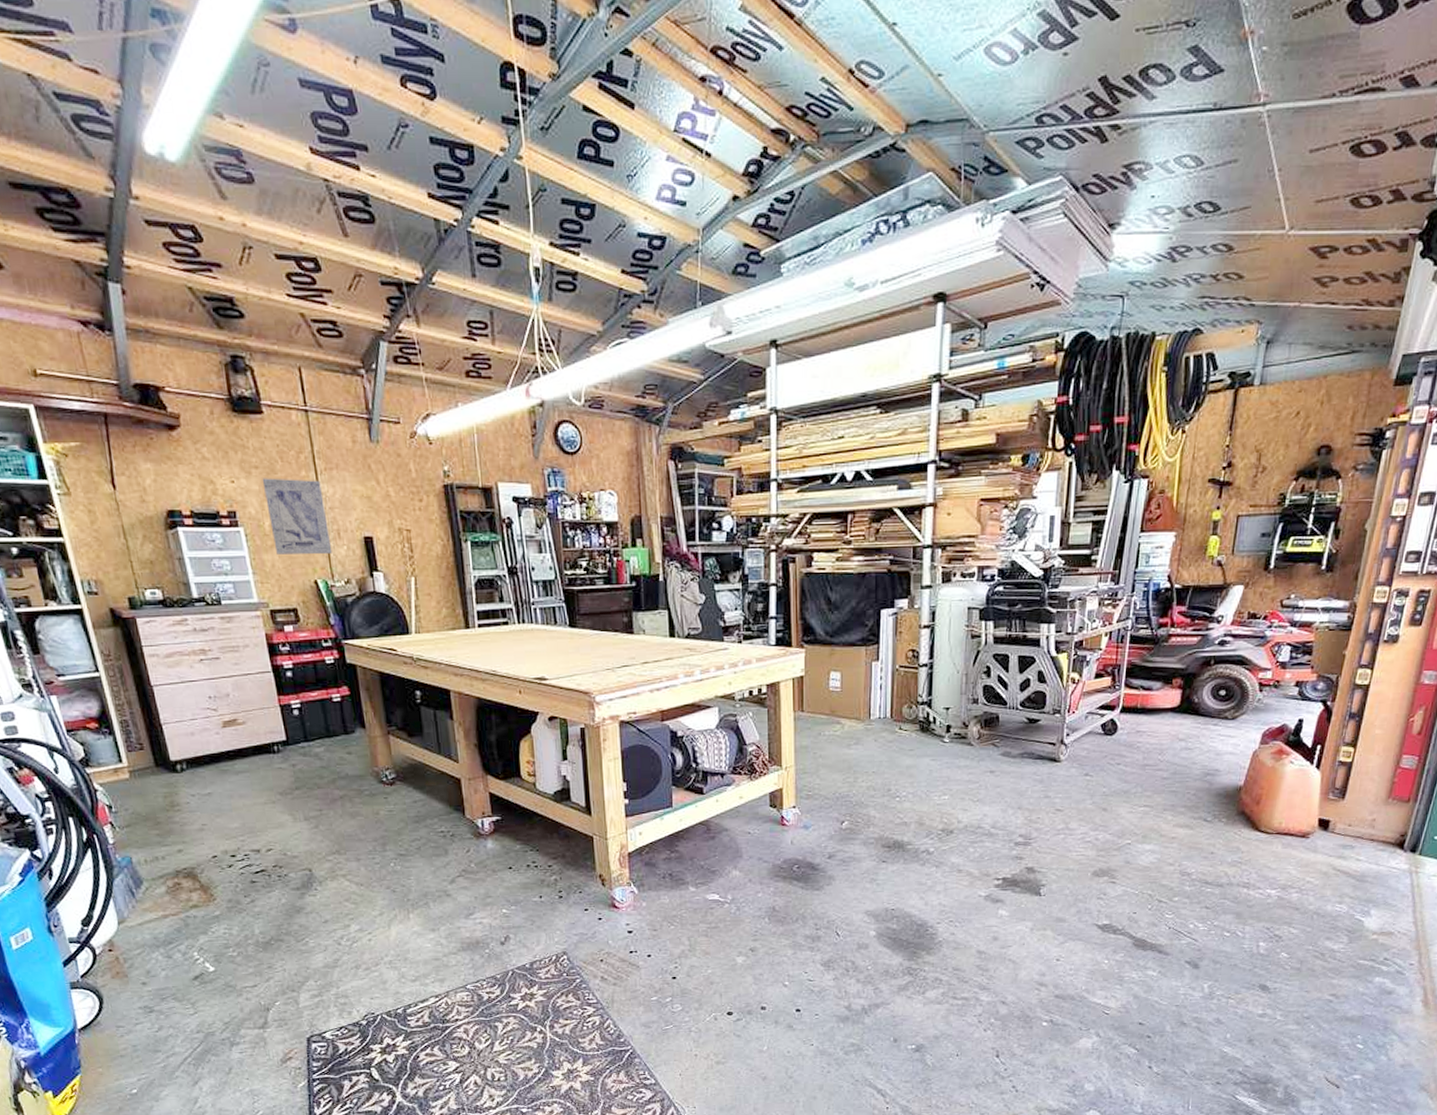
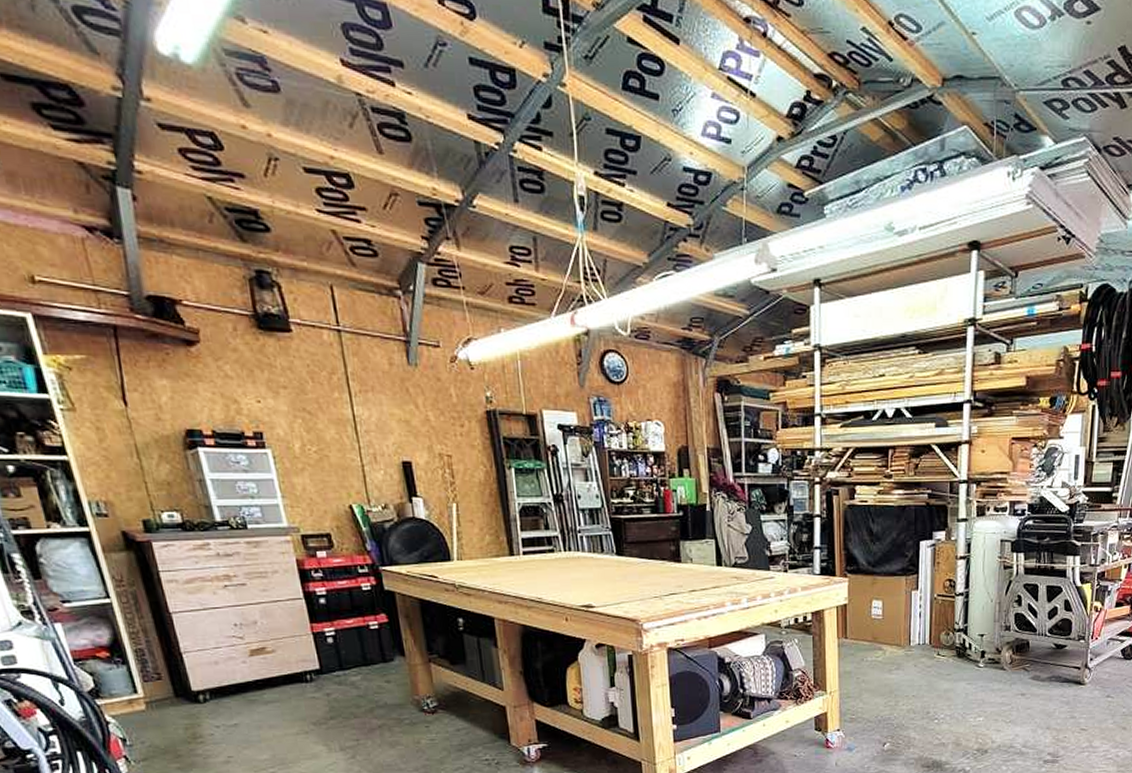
wall art: present [262,478,333,555] -> none [291,398,369,479]

